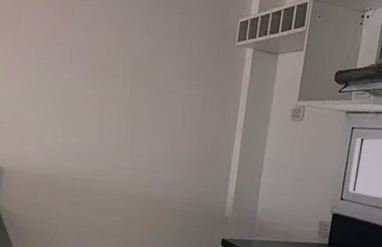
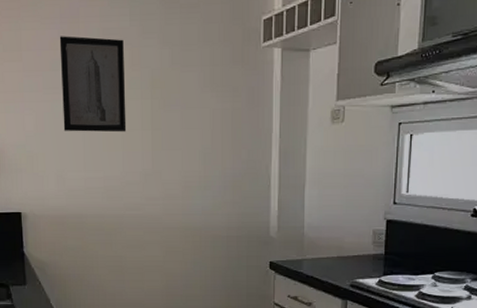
wall art: none [48,14,113,106] -> present [59,36,127,133]

